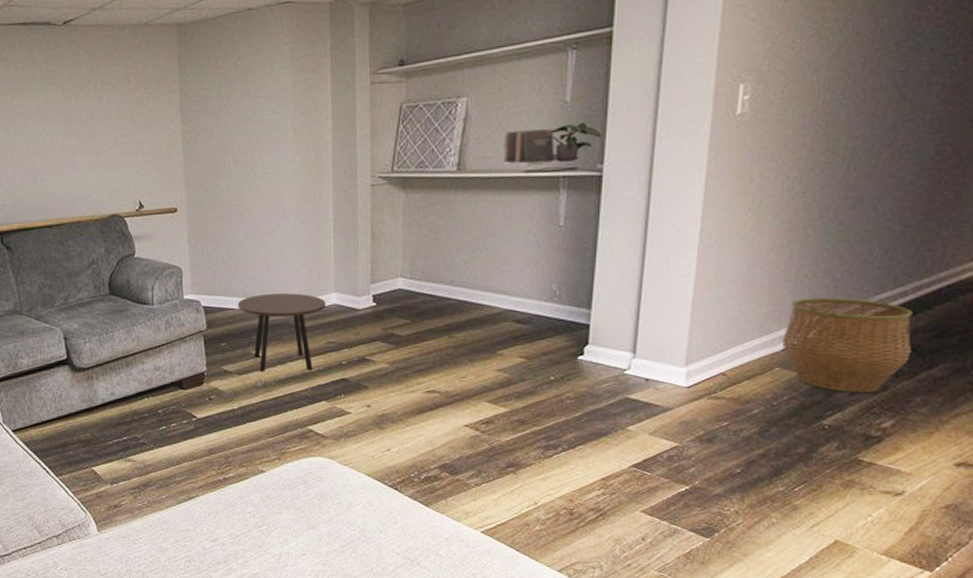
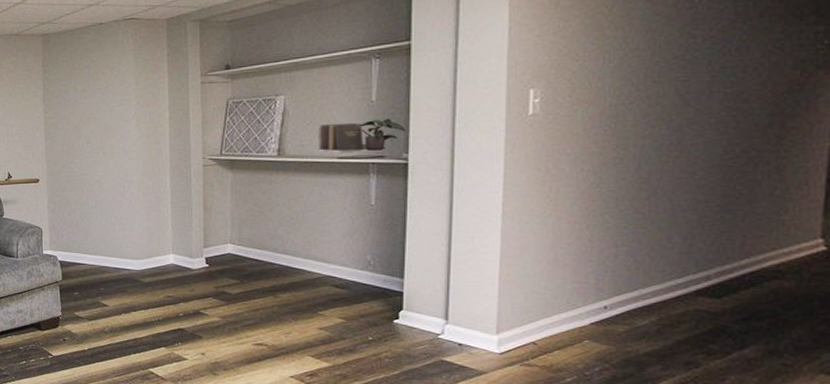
side table: present [238,293,325,373] -> none [89,253,164,321]
basket: present [782,297,913,392] -> none [590,278,721,368]

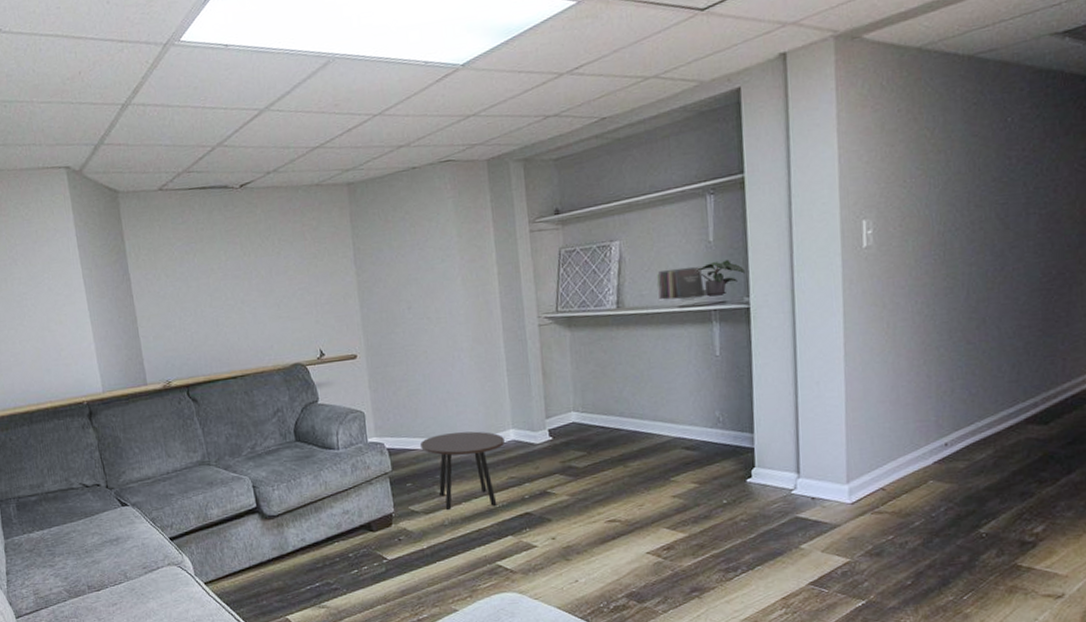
side table: none [89,253,164,321] -> present [420,431,505,511]

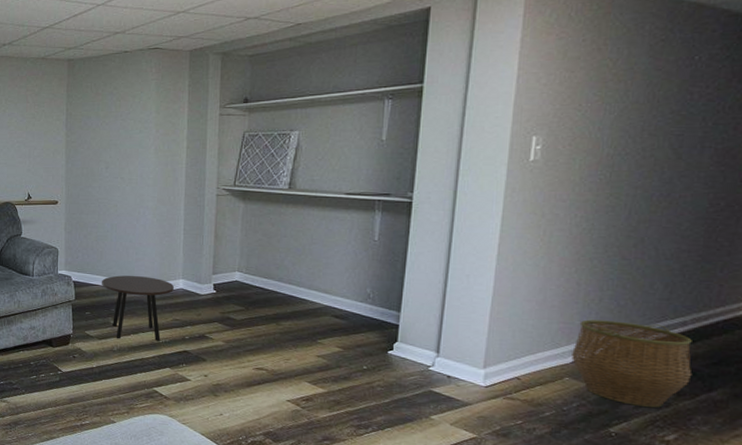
books: present [657,267,705,300] -> none [328,160,372,188]
potted plant: present [695,259,745,297] -> none [365,158,412,188]
basket: none [932,409,1050,501] -> present [571,319,693,407]

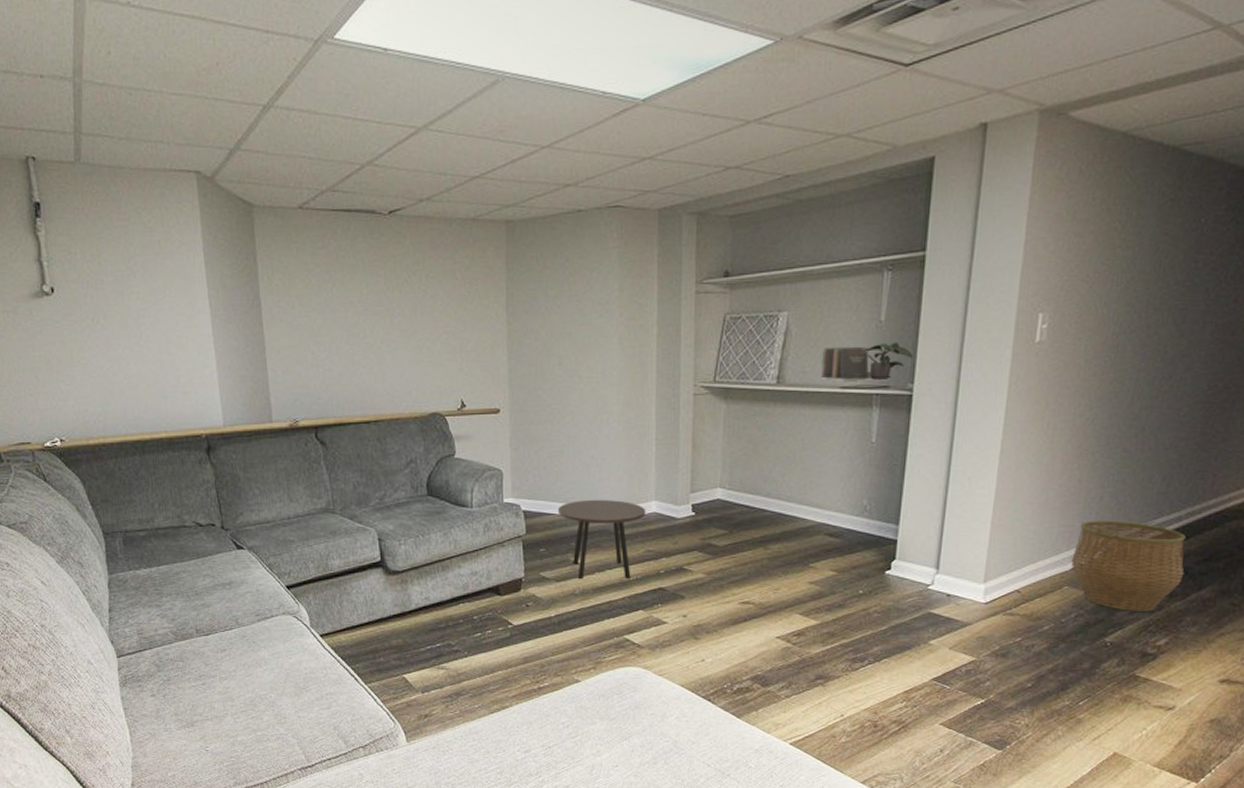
books: none [328,160,372,188] -> present [821,346,869,380]
potted plant: none [365,158,412,188] -> present [862,342,913,380]

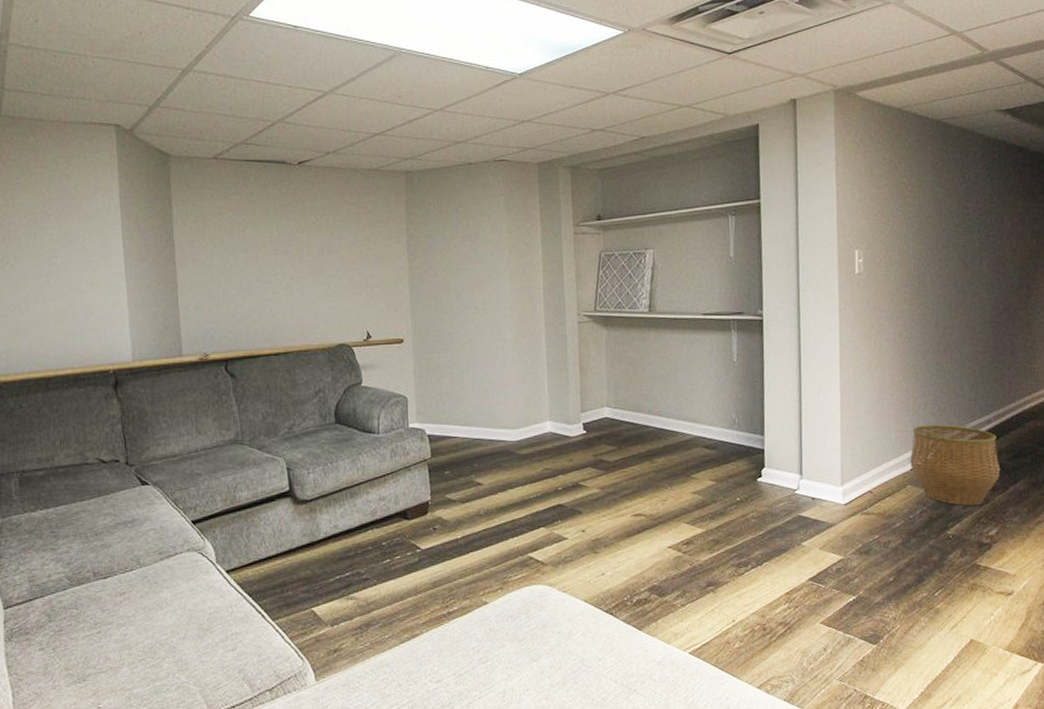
side table: present [558,500,645,580] -> none [461,421,541,500]
books: present [821,346,869,380] -> none [685,279,725,308]
potted plant: present [862,342,913,380] -> none [717,275,759,307]

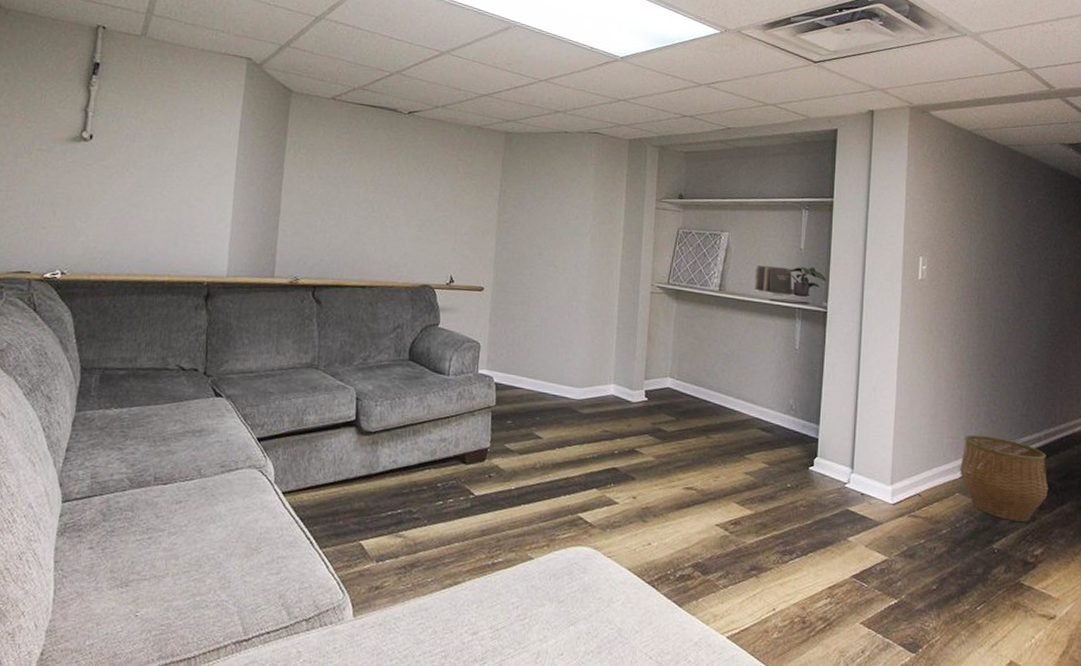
books: none [685,279,725,308] -> present [755,265,792,295]
potted plant: none [717,275,759,307] -> present [787,267,826,297]

